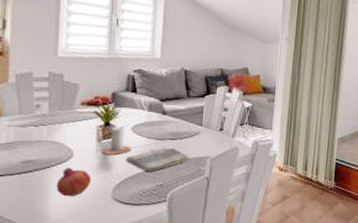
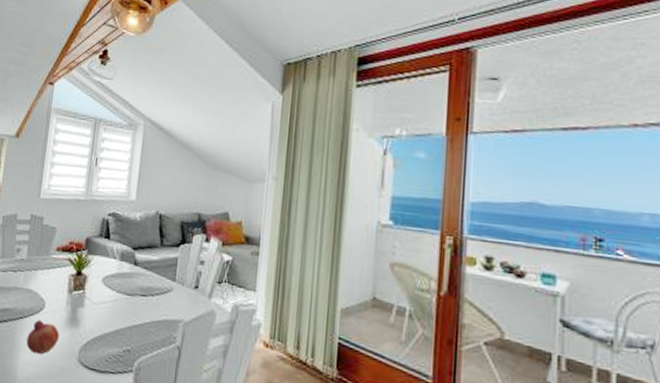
candle: present [102,119,132,155] -> none [72,268,101,310]
dish towel: present [125,146,190,173] -> none [94,302,160,334]

